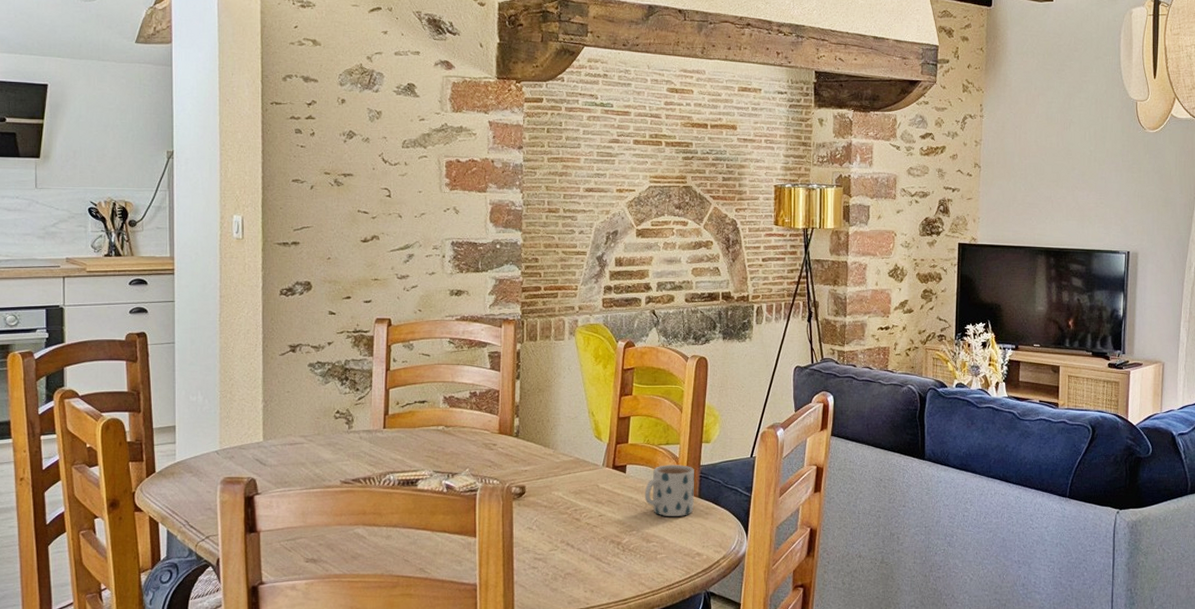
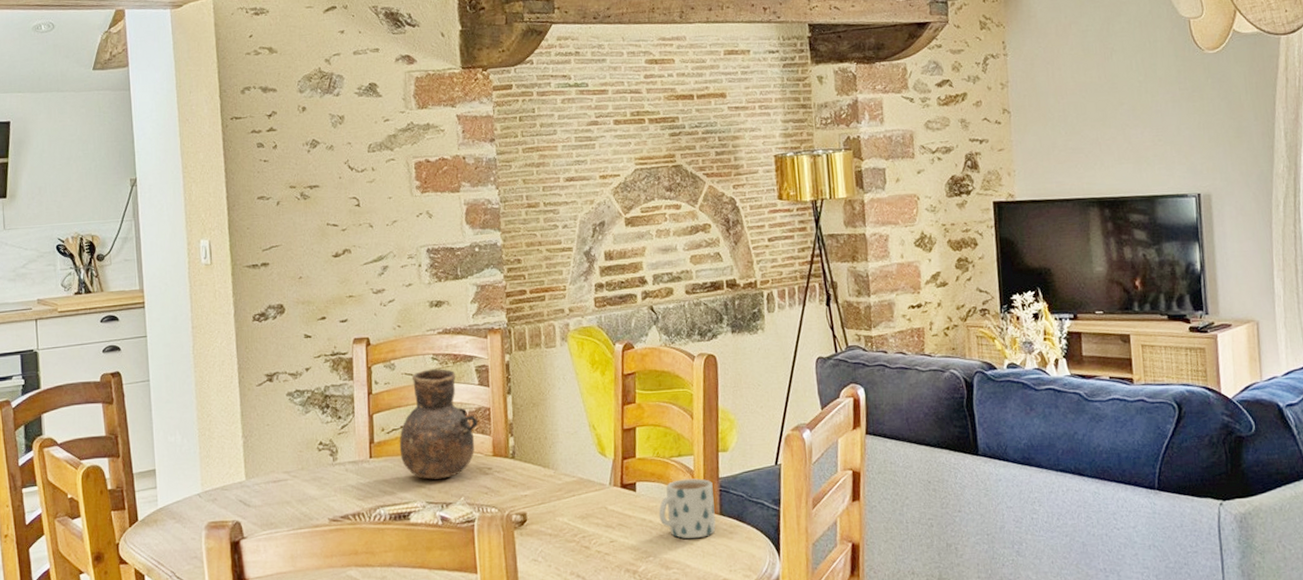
vase: none [412,352,488,451] -> present [399,369,479,480]

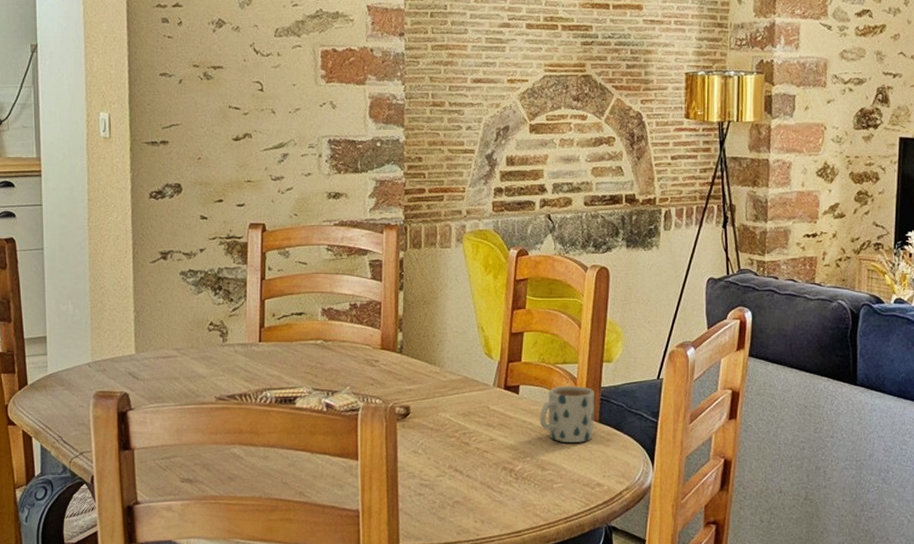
vase: present [399,369,479,480] -> none [289,260,369,367]

